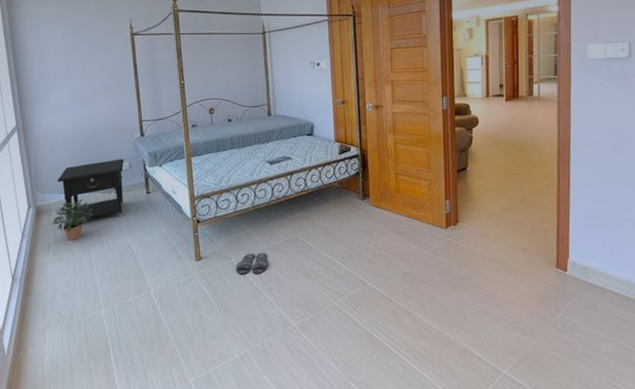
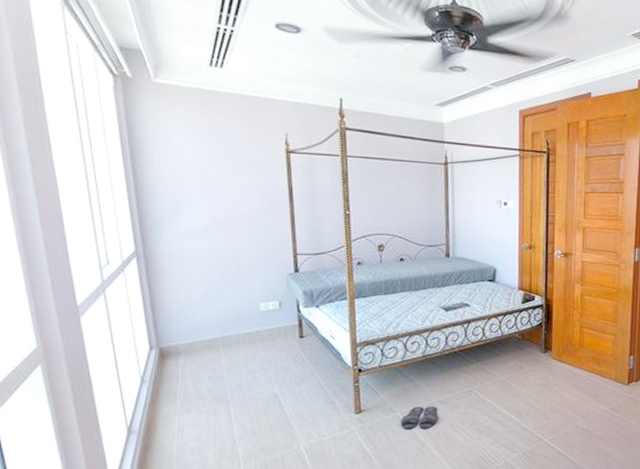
potted plant: present [51,199,93,241] -> none [178,341,233,389]
nightstand: present [57,159,125,220] -> none [187,297,274,365]

